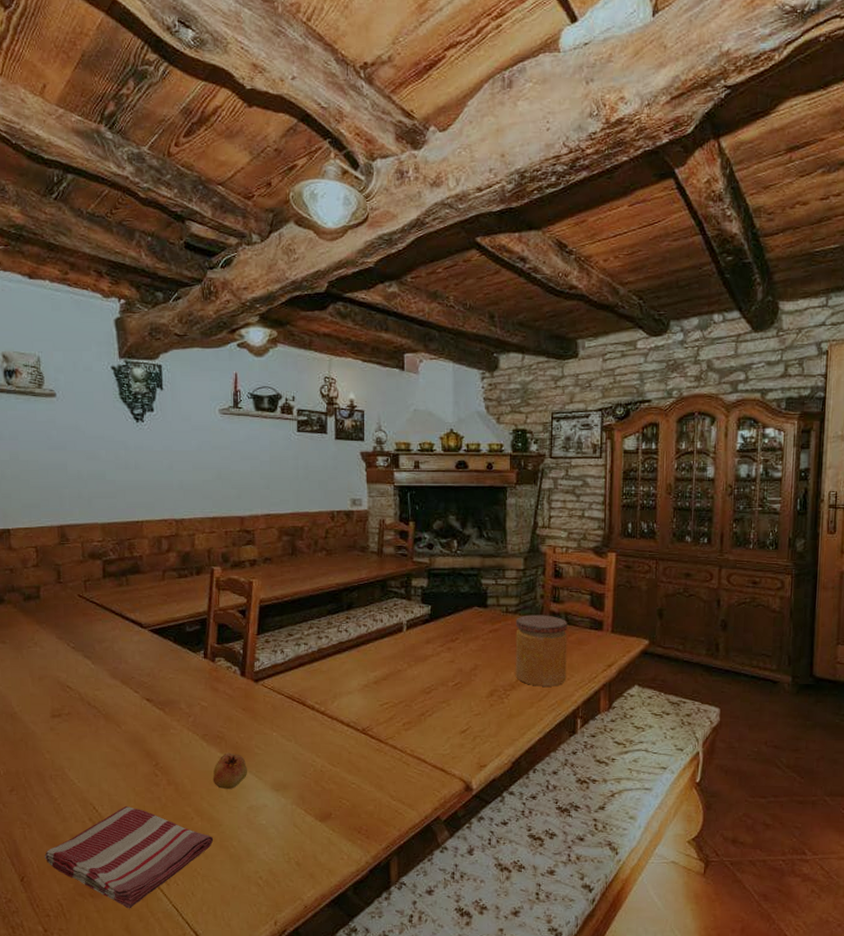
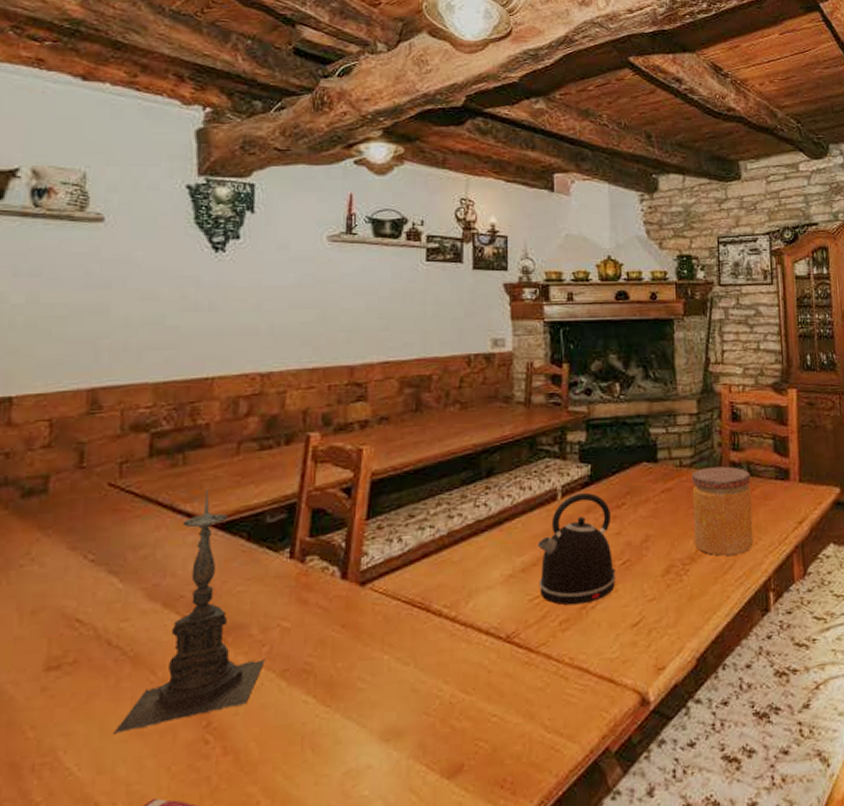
candle holder: none [97,603,192,763] -> present [114,488,265,734]
fruit: present [212,753,247,789] -> none [292,692,345,750]
kettle: none [386,627,449,712] -> present [537,492,616,606]

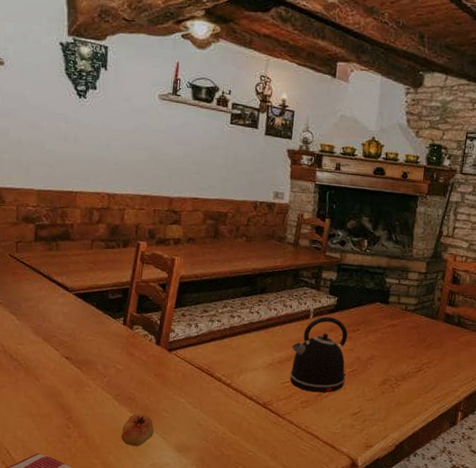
candle holder: present [114,488,265,734] -> none [15,268,106,411]
fruit: none [292,692,345,750] -> present [121,413,154,446]
jar: present [691,466,754,556] -> none [407,314,460,381]

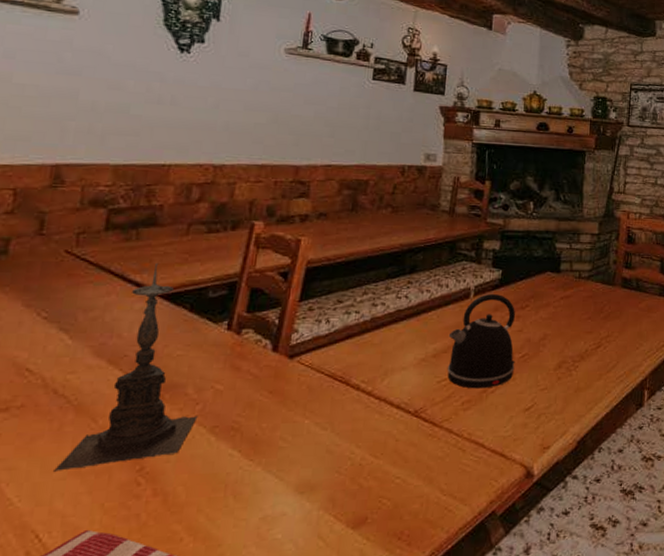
candle holder: none [15,268,106,411] -> present [54,262,198,472]
fruit: present [121,413,154,446] -> none [217,448,266,496]

